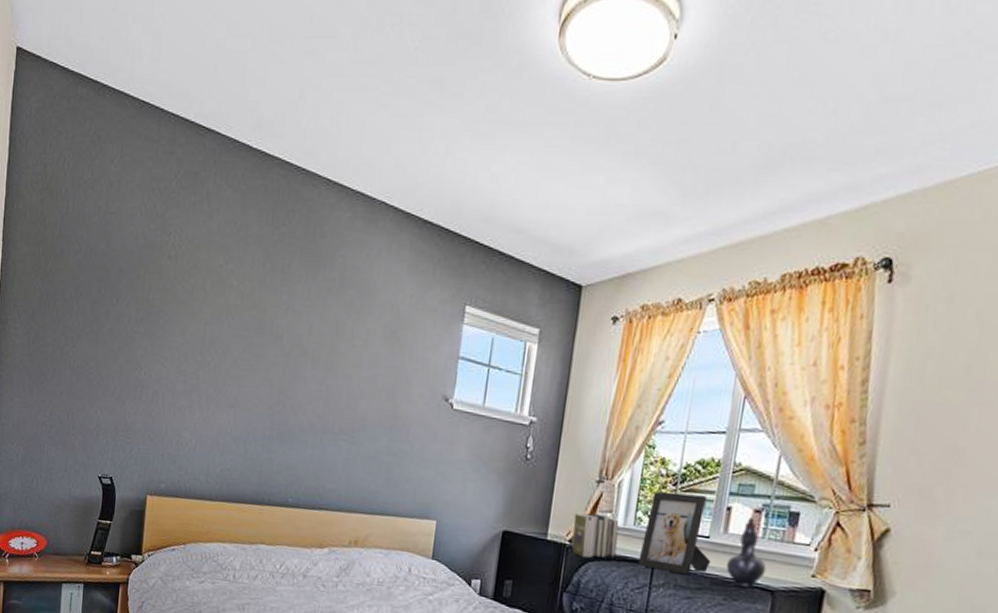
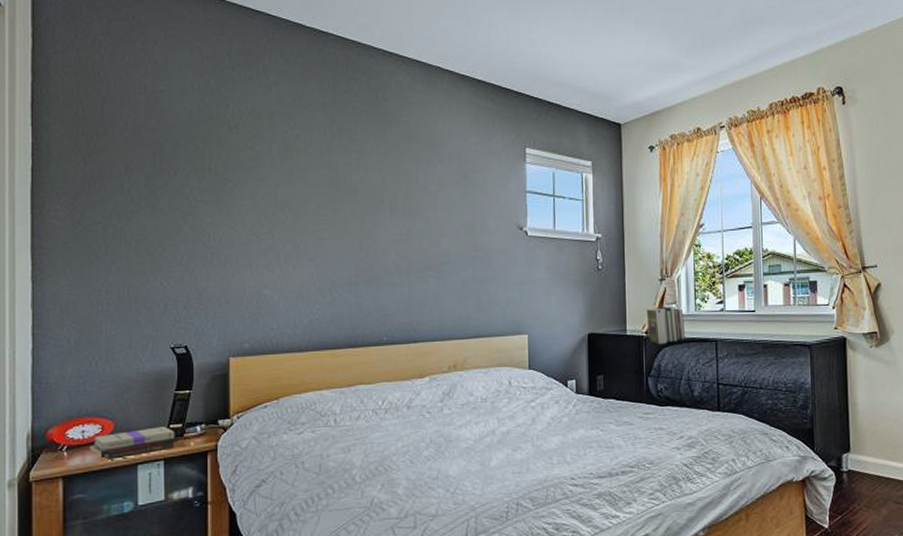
books: none [26,549,97,575] -> present [90,426,178,460]
picture frame: present [637,491,711,575] -> none [704,279,760,345]
decorative vase: present [726,516,767,588] -> none [772,289,801,346]

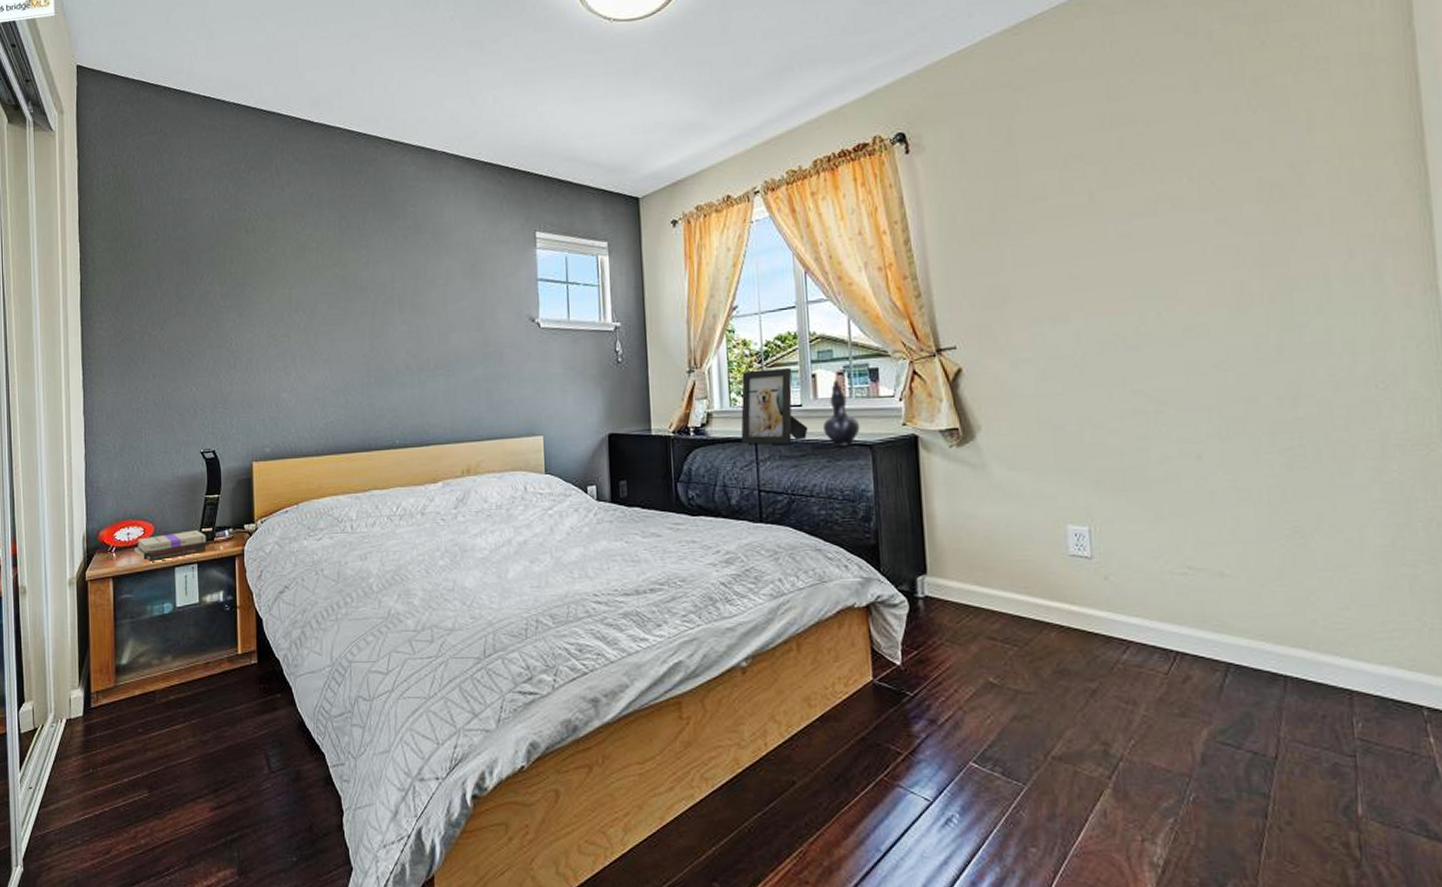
books: present [646,306,686,344] -> none [673,401,720,445]
picture frame: none [704,279,760,345] -> present [741,368,808,445]
decorative vase: none [772,289,801,346] -> present [823,379,860,446]

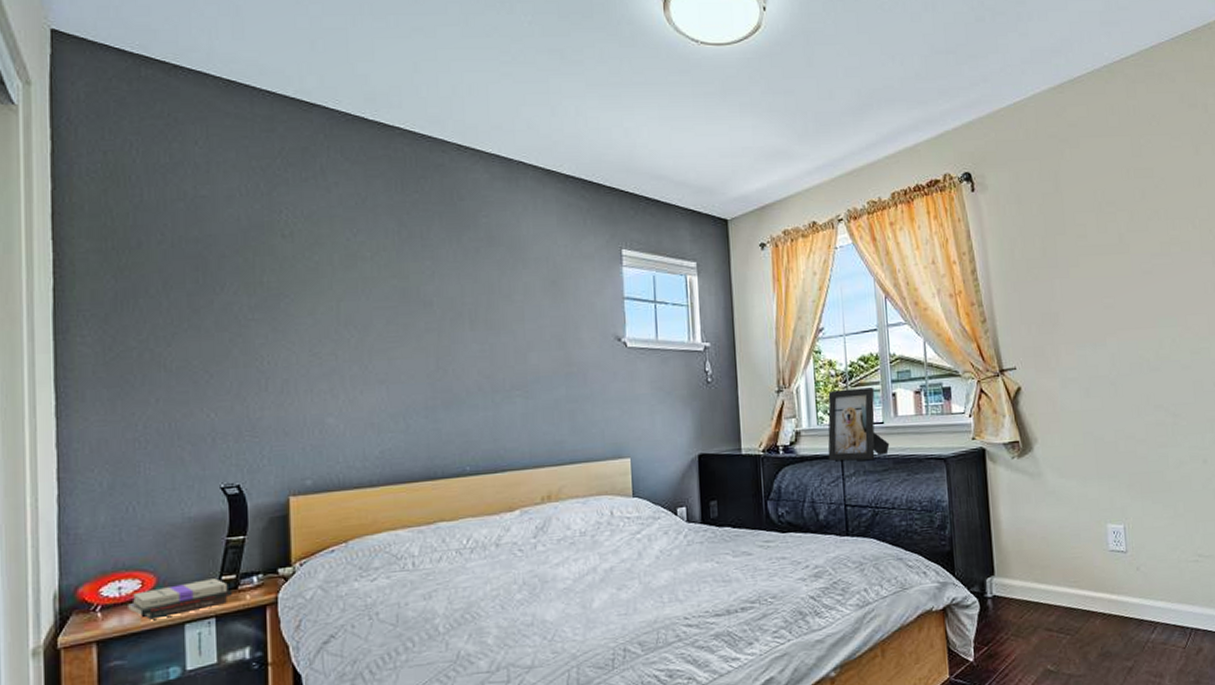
decorative vase: present [823,379,860,446] -> none [903,397,936,460]

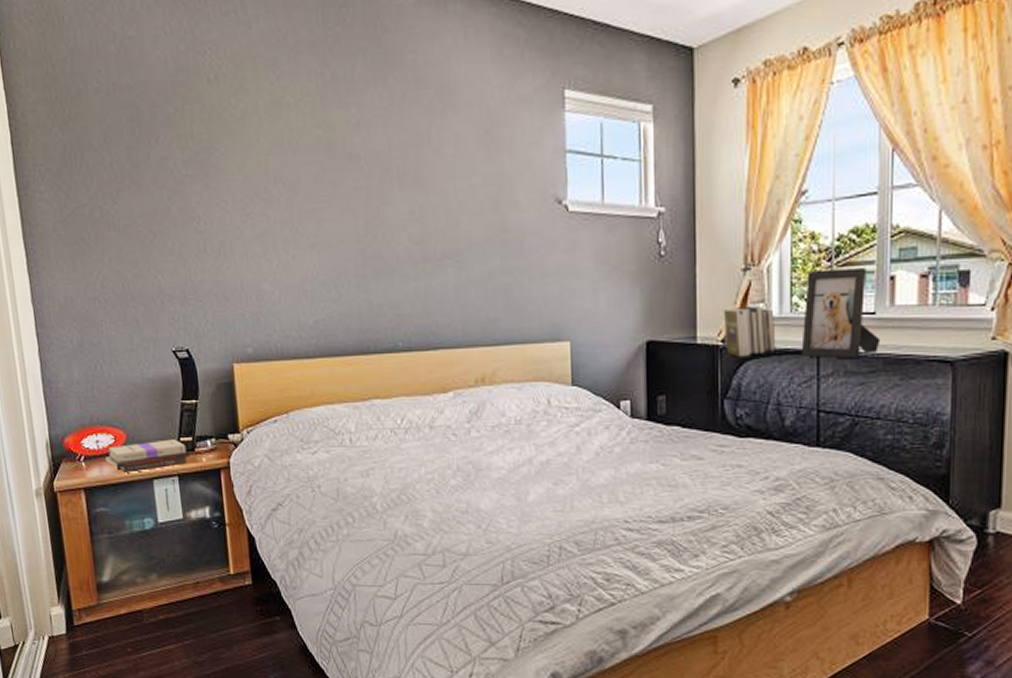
books: none [762,420,808,464] -> present [723,305,776,356]

